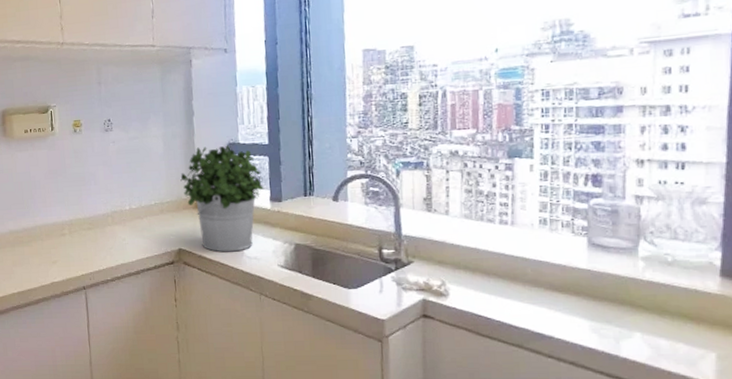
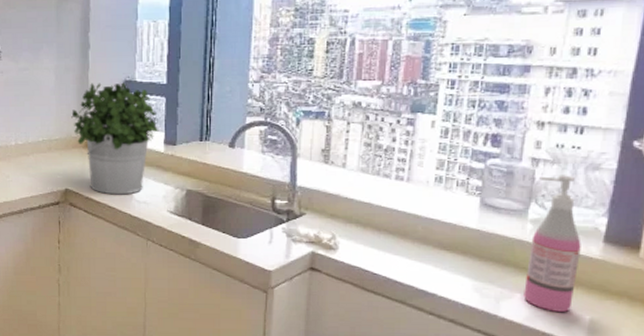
soap dispenser: none [643,211,698,351] -> present [524,175,581,313]

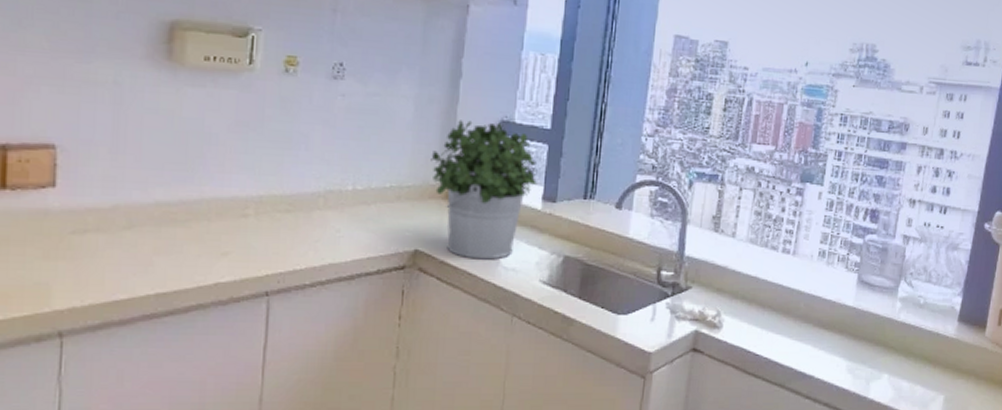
soap dispenser: present [524,175,581,313] -> none [890,253,940,393]

